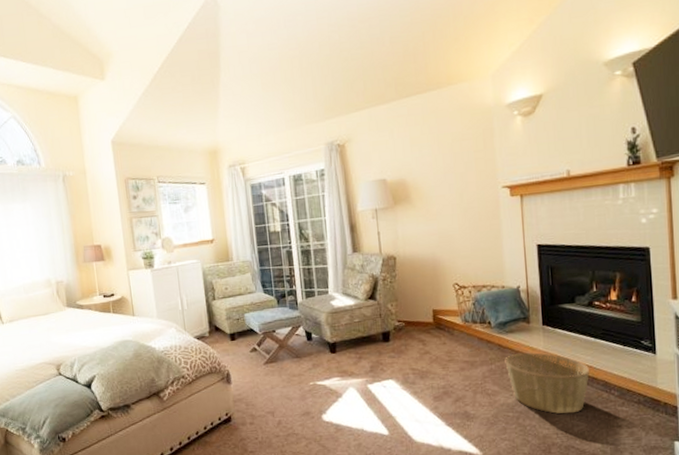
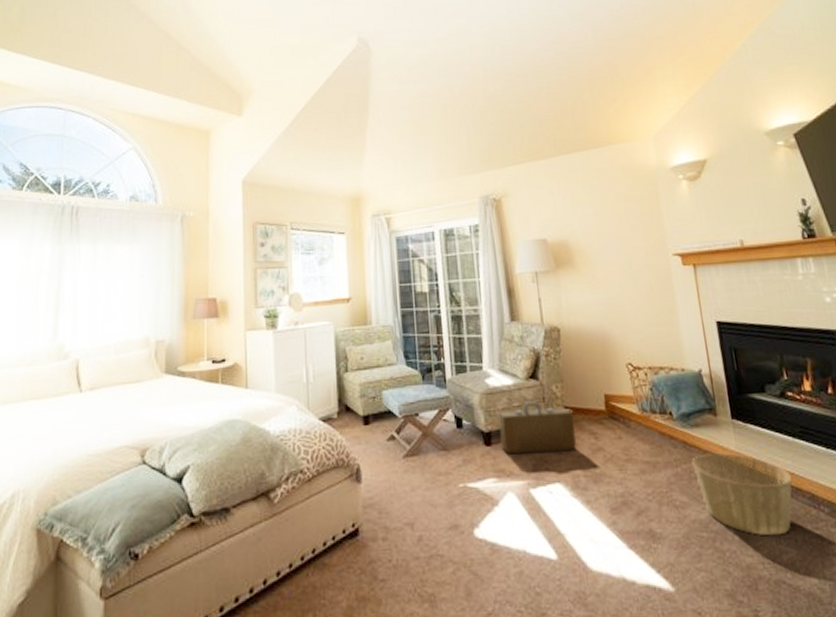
suitcase: none [342,317,407,360] -> present [499,401,576,455]

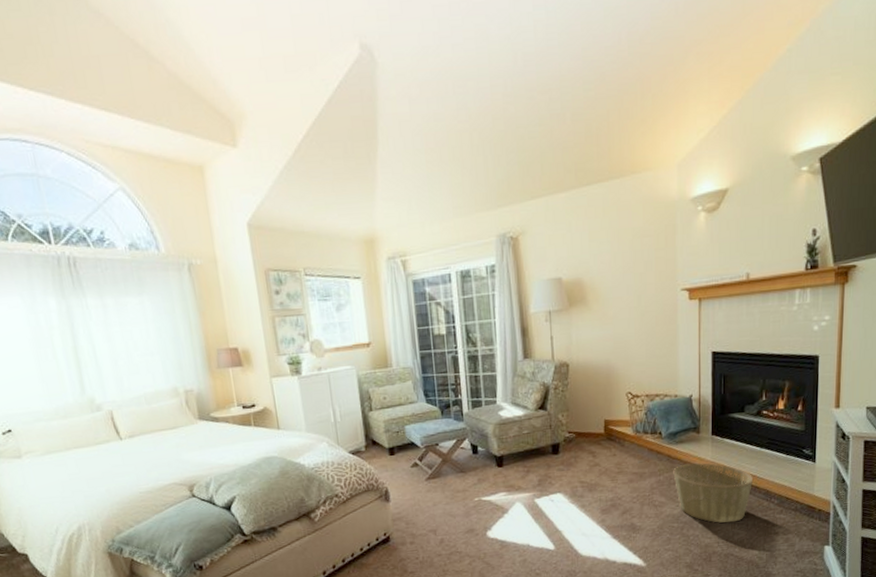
suitcase: present [499,401,576,455] -> none [510,428,576,473]

